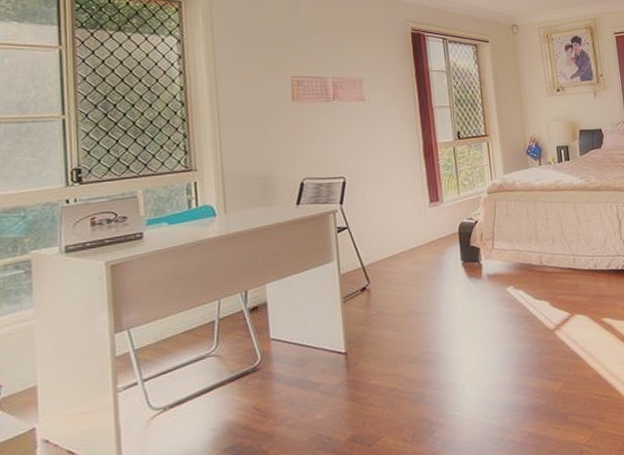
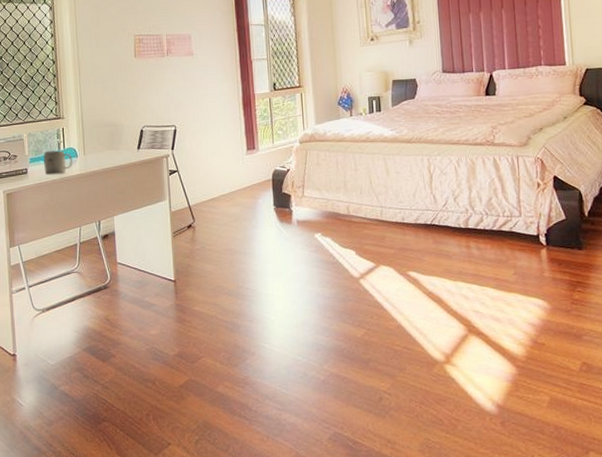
mug: none [167,209,209,240] -> present [44,150,73,176]

